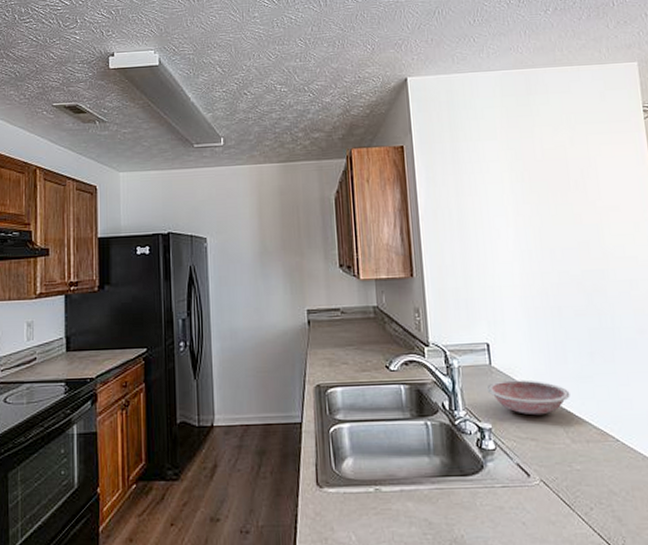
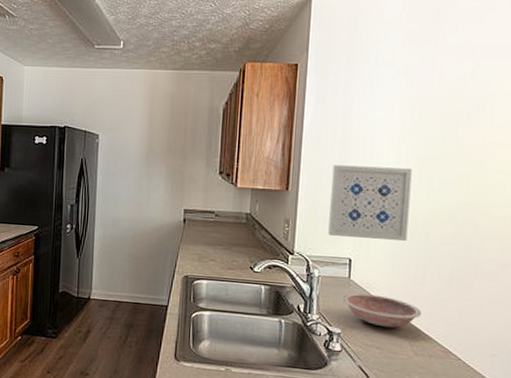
wall art: none [454,241,541,320] -> present [328,165,412,241]

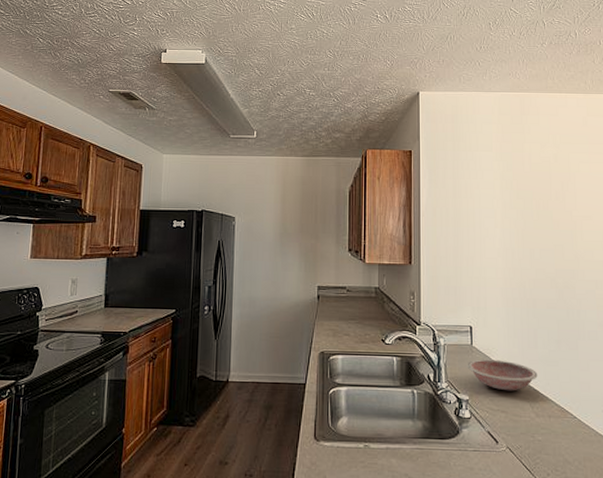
wall art: present [328,165,412,241] -> none [449,239,518,307]

